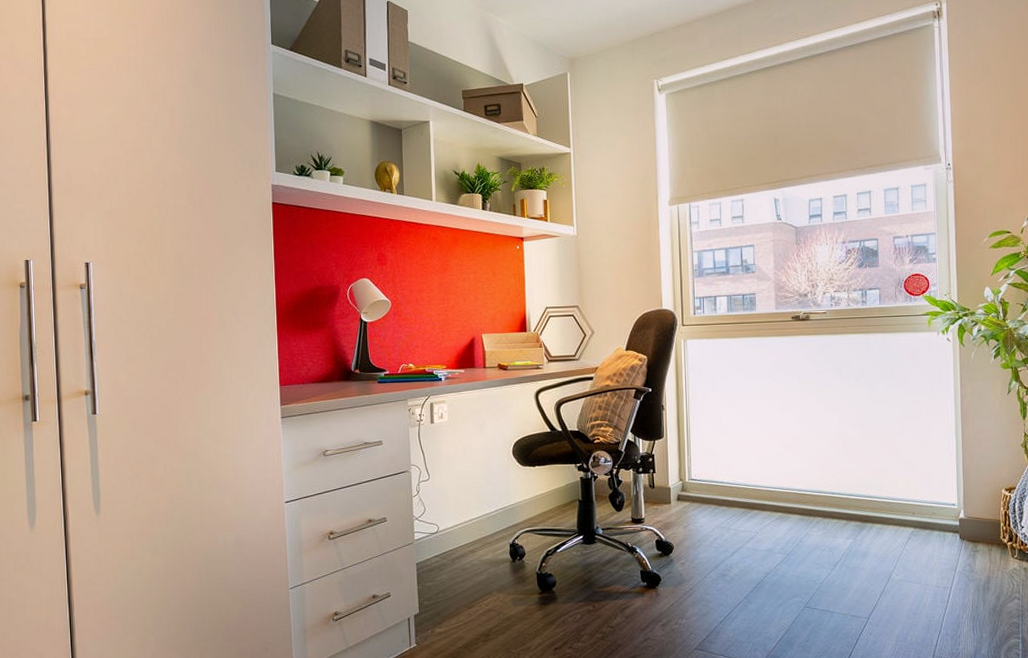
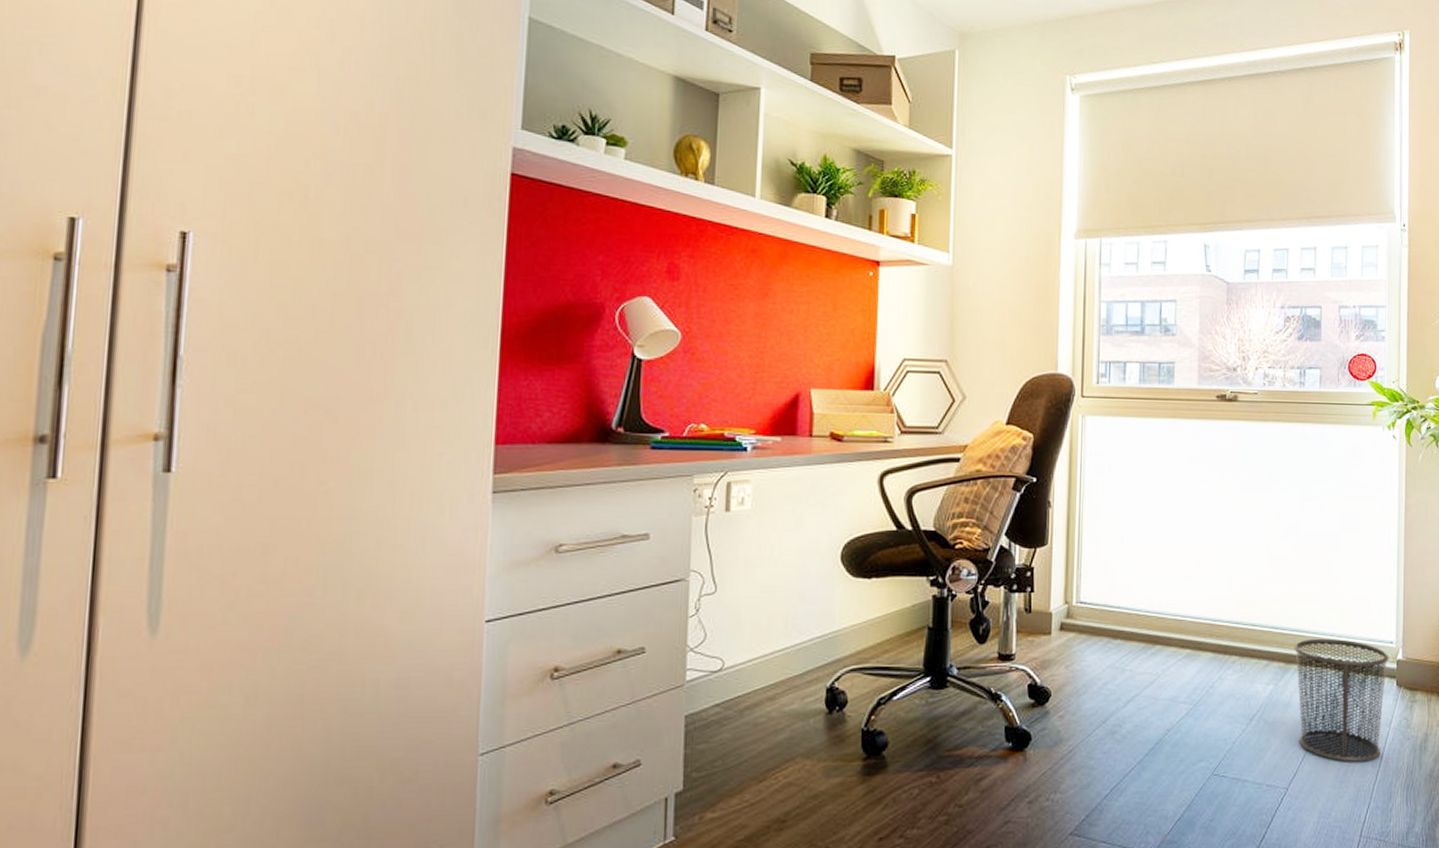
waste bin: none [868,502,952,599] -> present [1294,638,1389,762]

